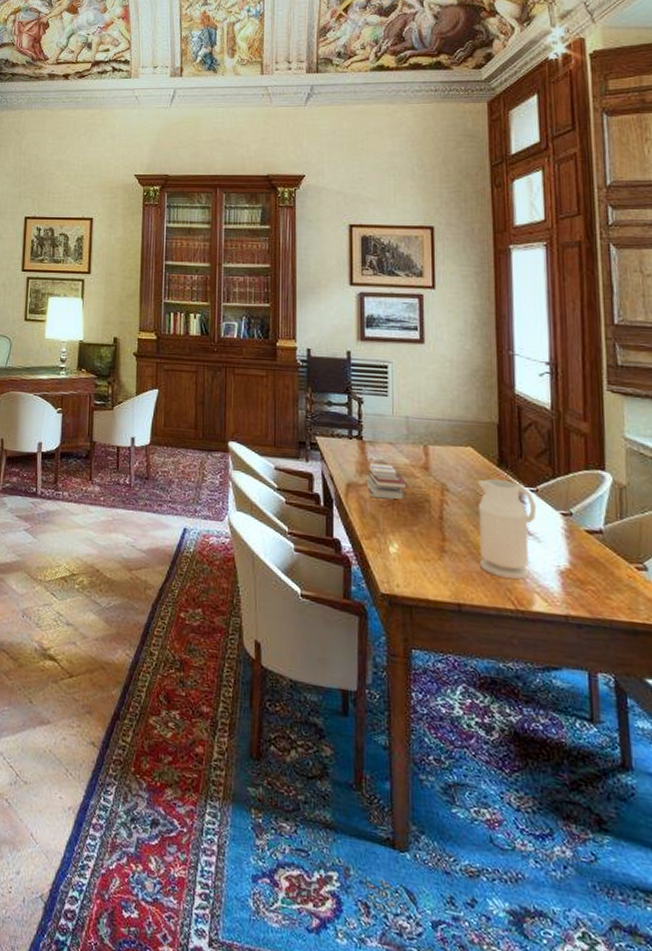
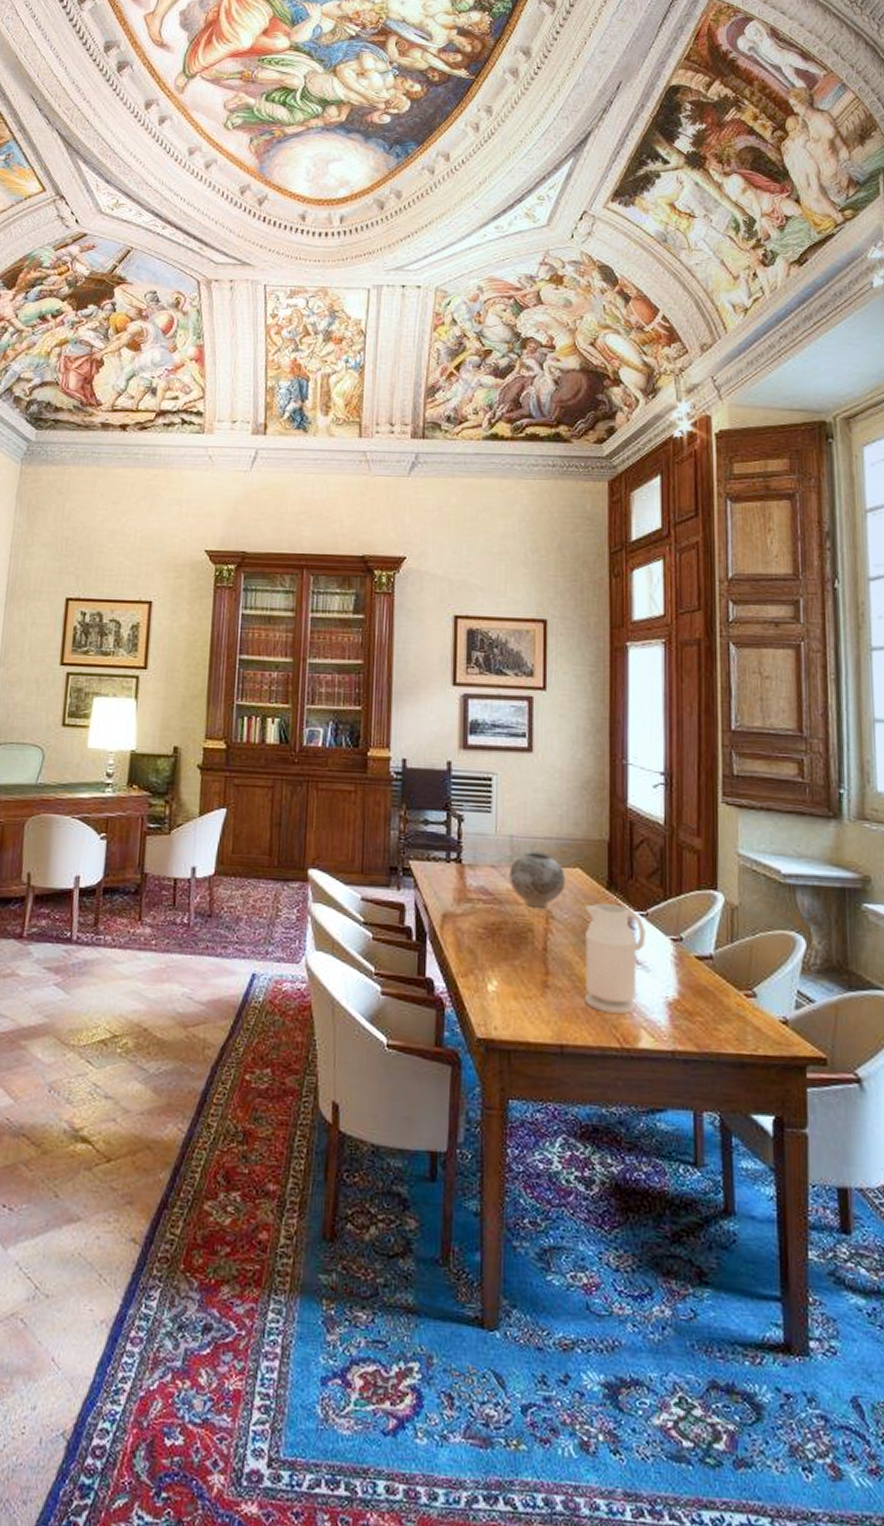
books: present [367,463,408,500] -> none [465,890,510,931]
vase: none [406,430,459,481] -> present [509,850,566,908]

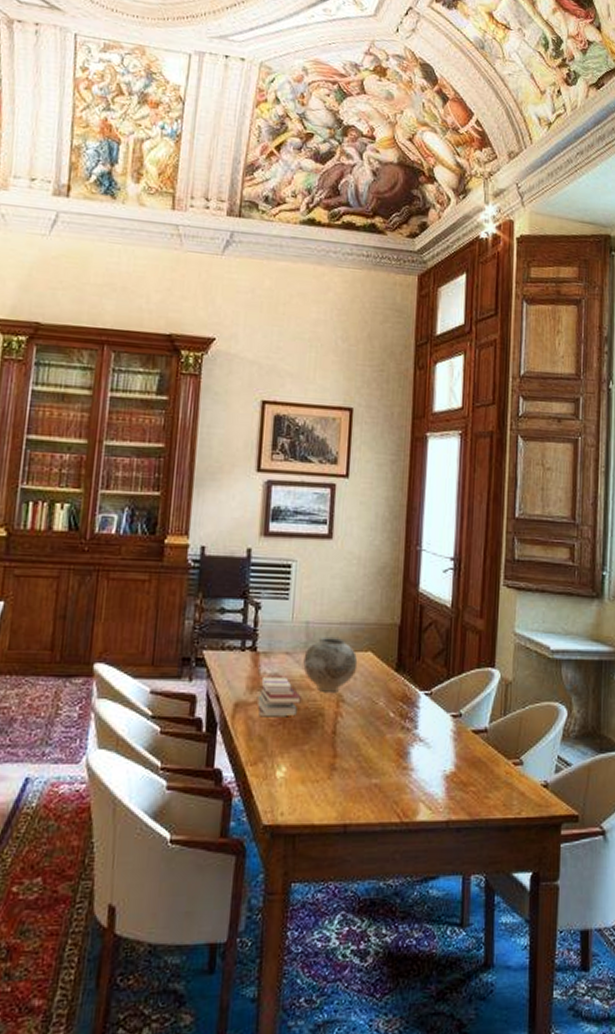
books: none [465,890,510,931] -> present [258,677,303,717]
water jug: present [584,903,647,1015] -> none [370,684,430,791]

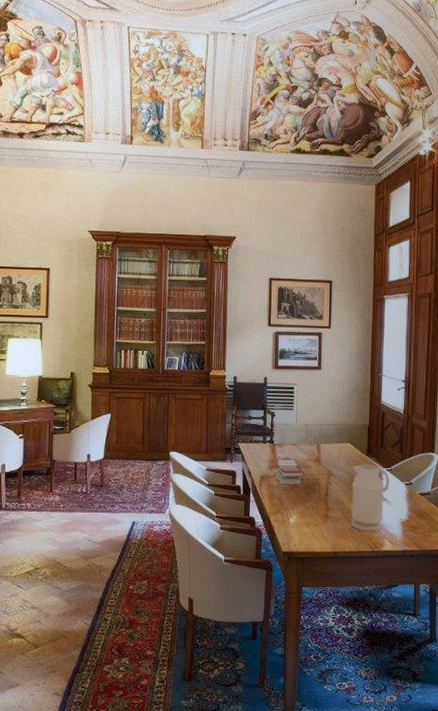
vase: present [303,636,358,692] -> none [304,433,341,469]
water jug: none [370,684,430,791] -> present [351,464,390,531]

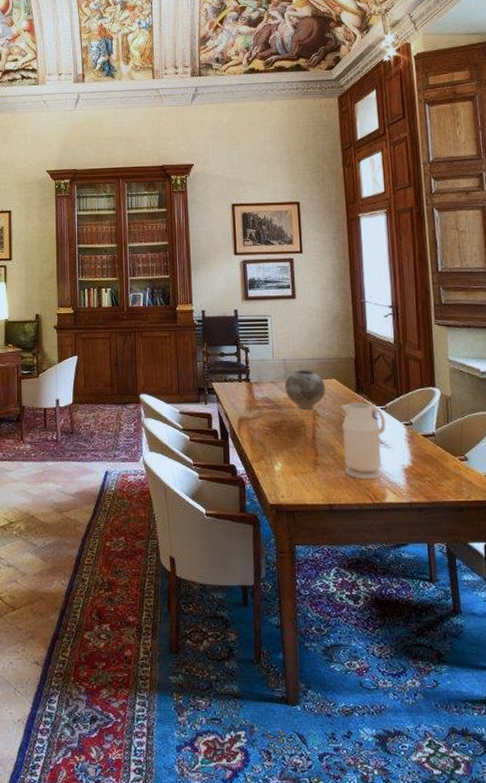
books: present [276,460,305,485] -> none [255,400,288,428]
vase: none [304,433,341,469] -> present [285,369,326,409]

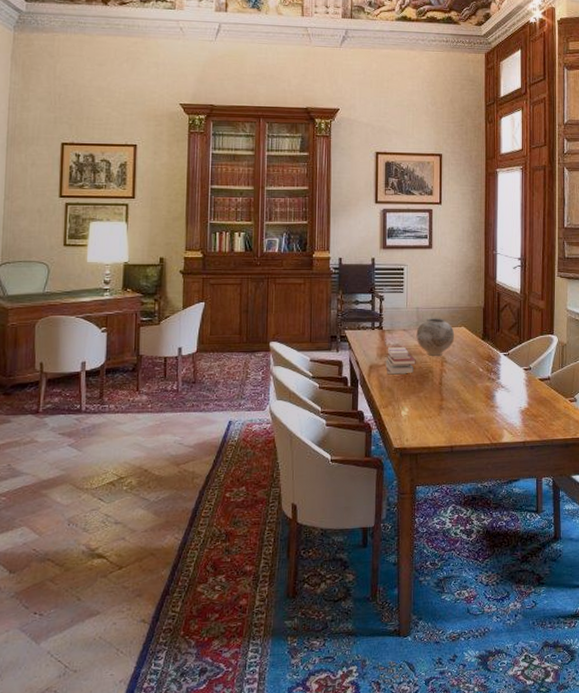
books: none [255,400,288,428] -> present [386,347,417,375]
water jug: present [340,402,386,480] -> none [467,349,508,422]

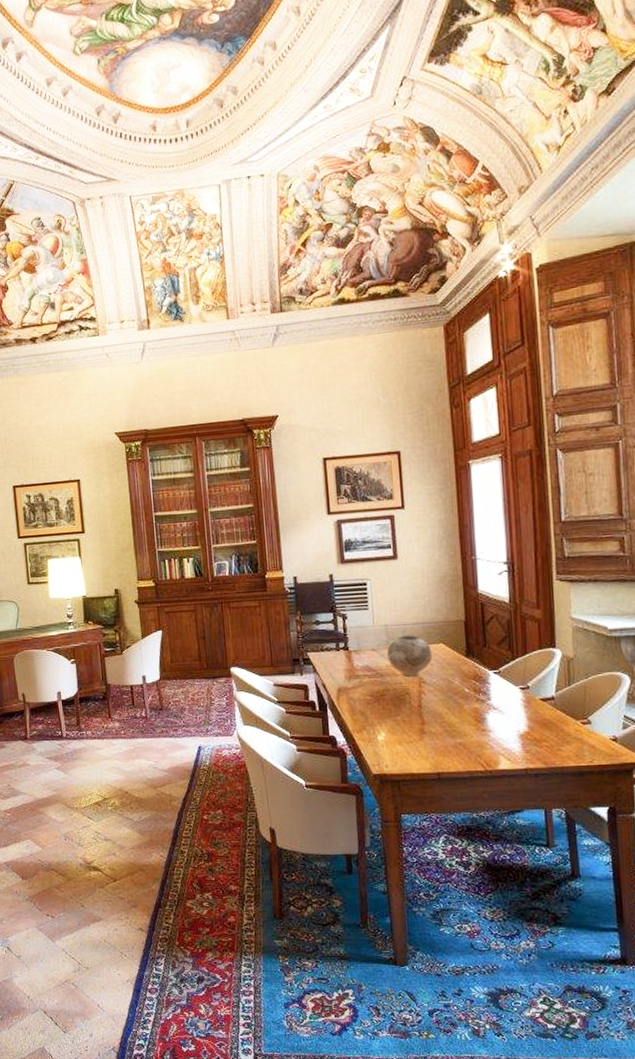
books: present [386,347,417,375] -> none [355,668,391,698]

